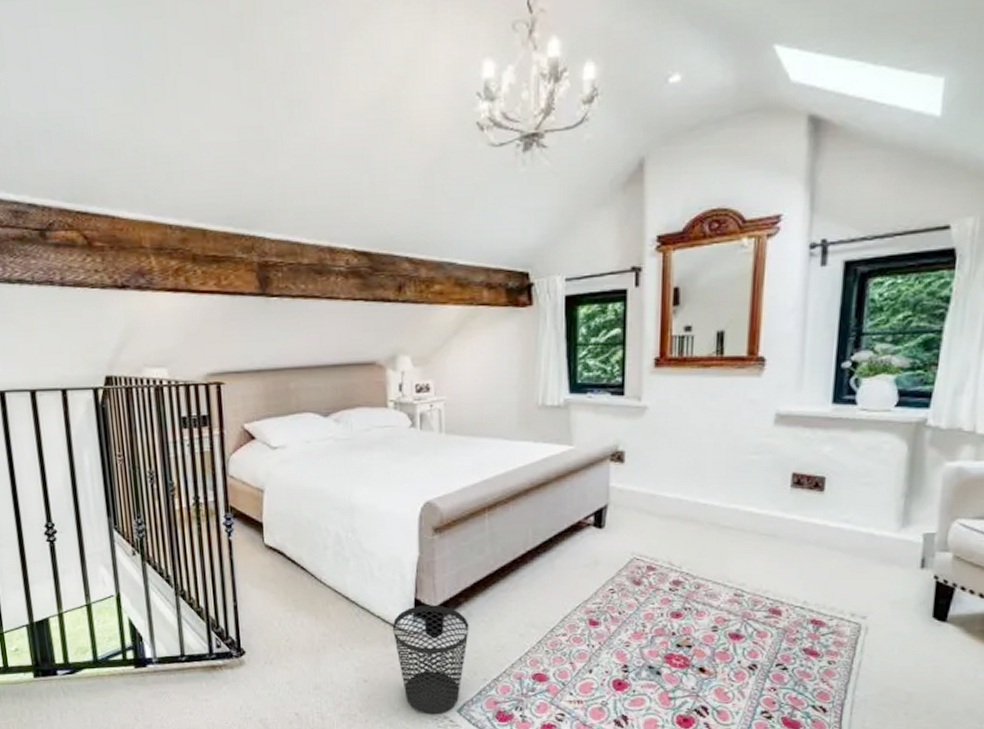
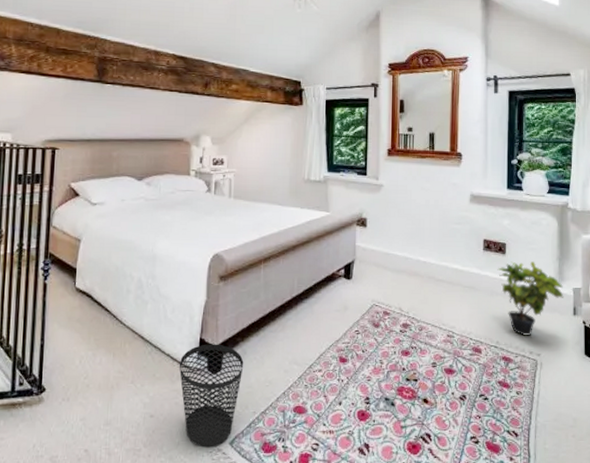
potted plant: none [810,500,909,594] -> present [497,261,564,336]

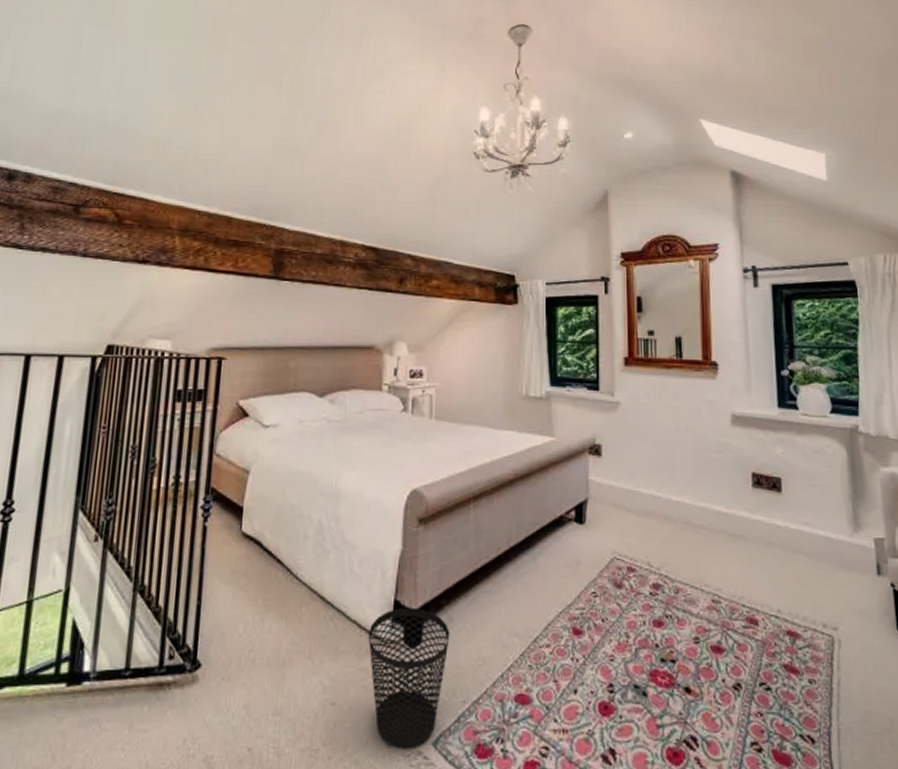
potted plant: present [497,261,564,336] -> none [772,502,863,602]

